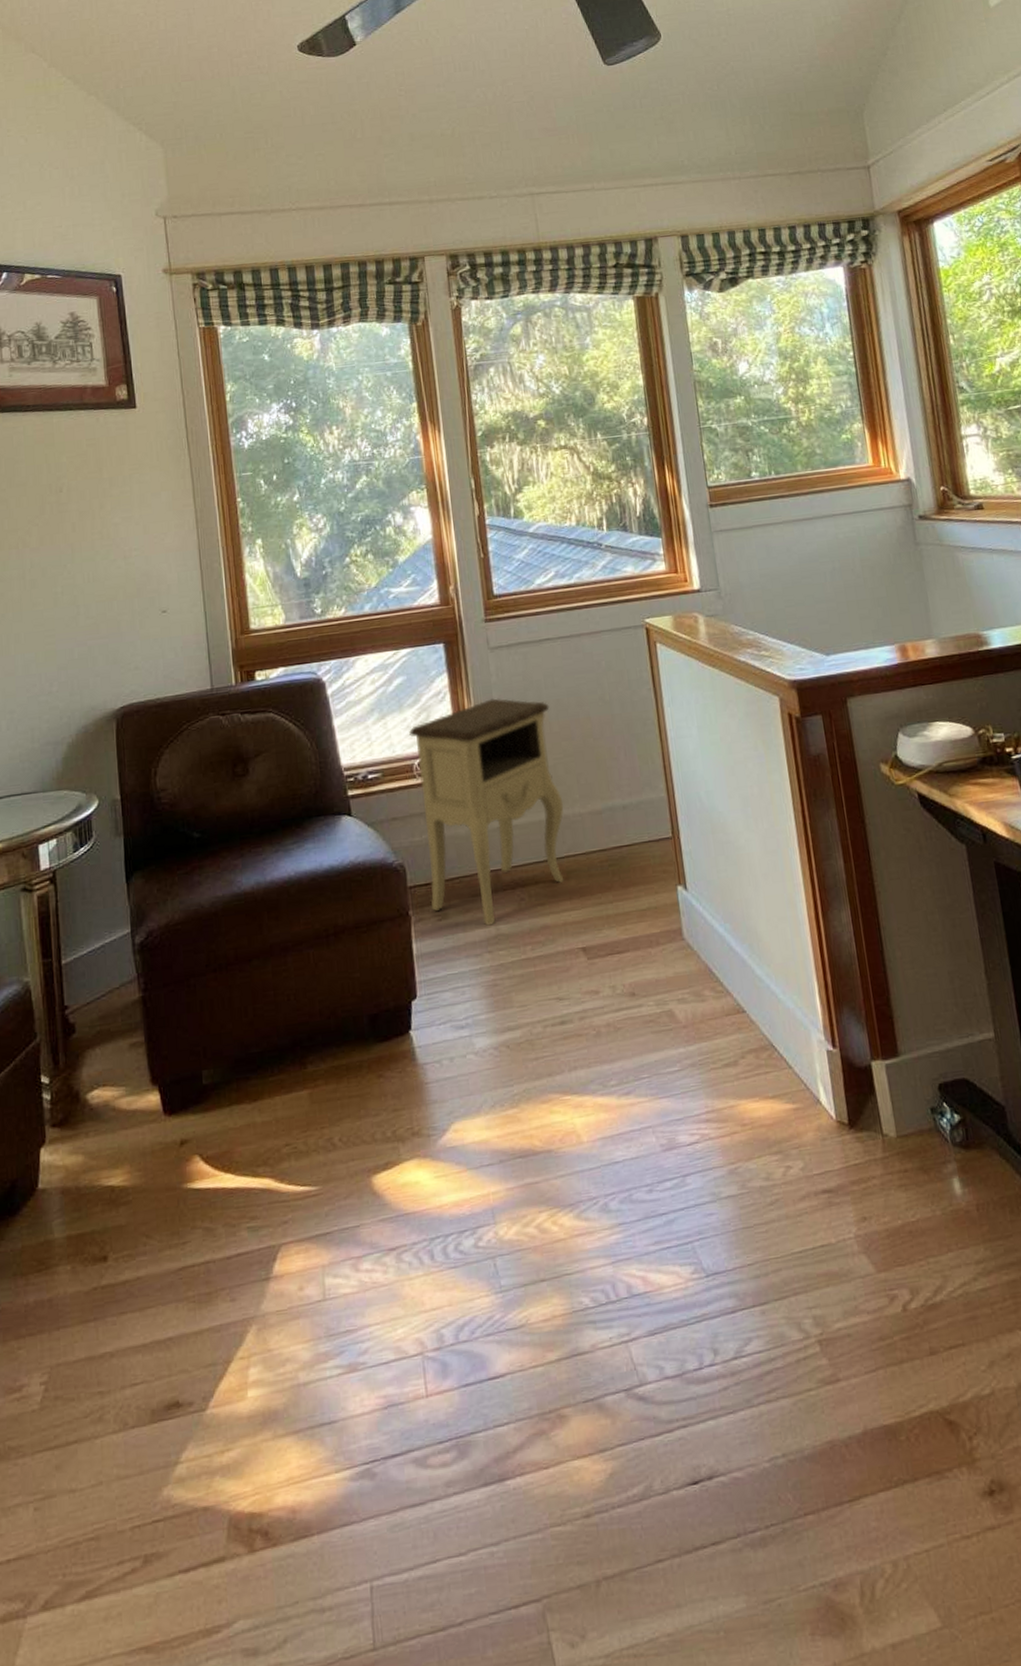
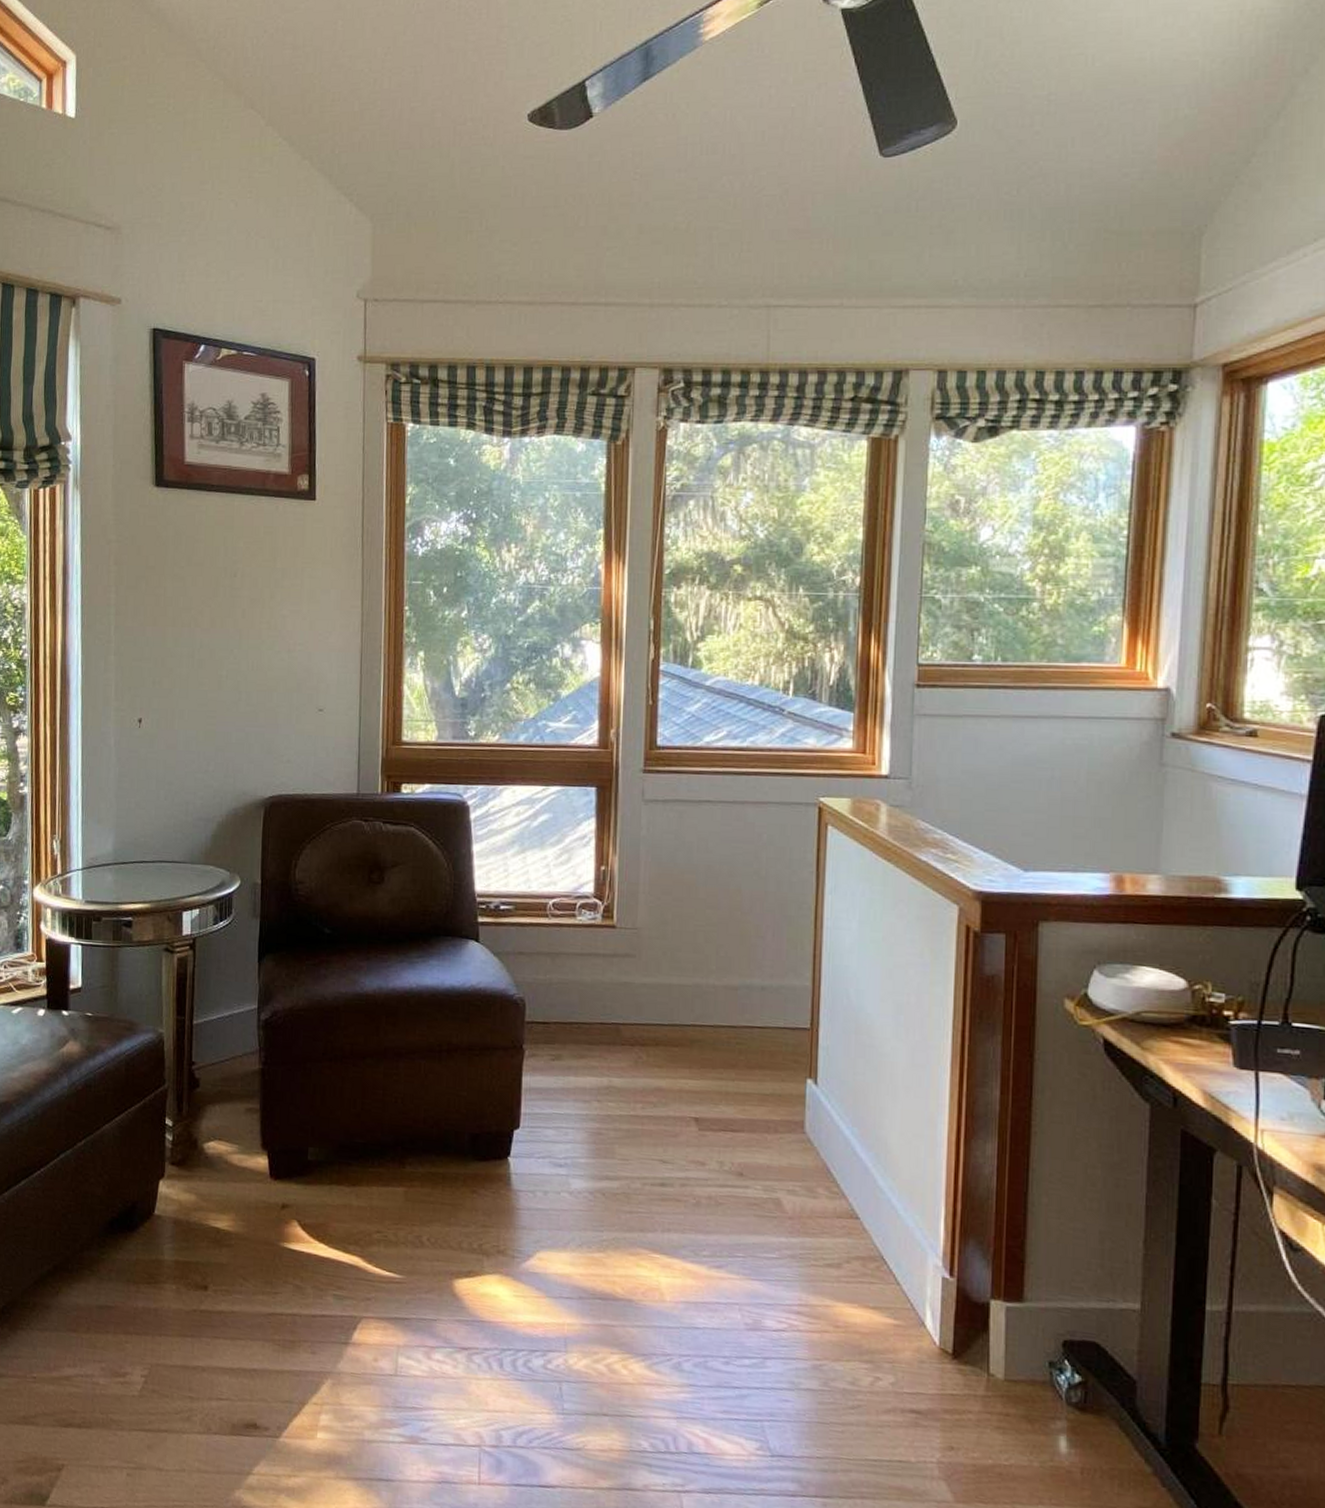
nightstand: present [409,698,564,926] -> none [545,852,699,1076]

